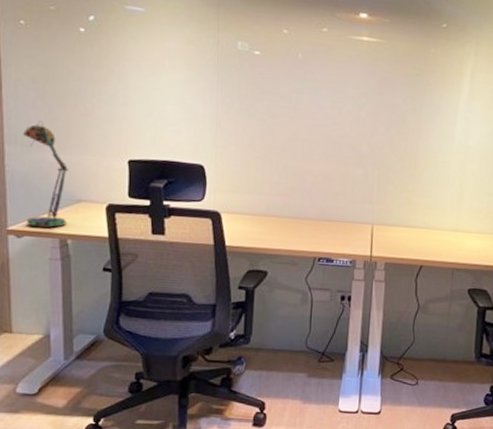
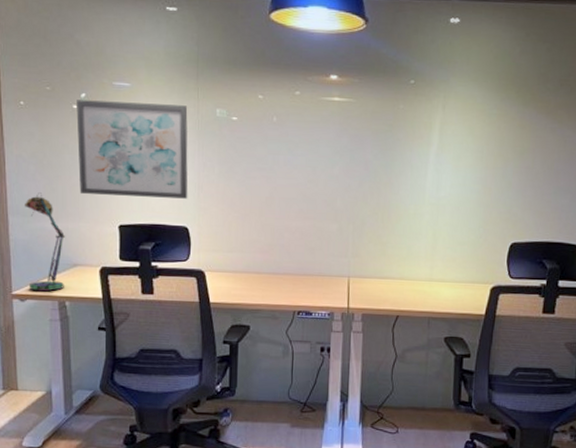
wall art: none [83,22,207,136] -> present [76,99,188,199]

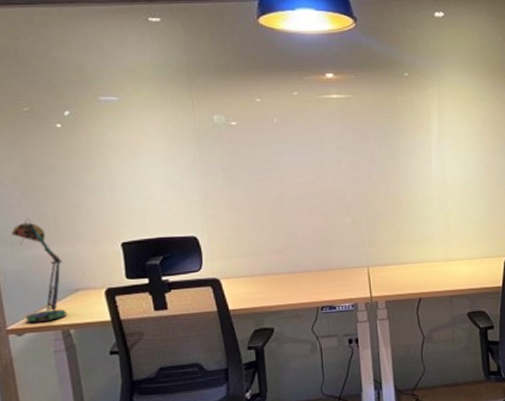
wall art: present [76,99,188,199] -> none [60,115,194,215]

